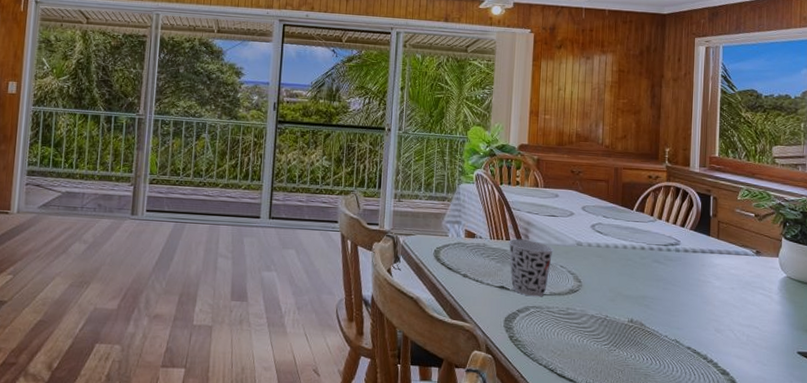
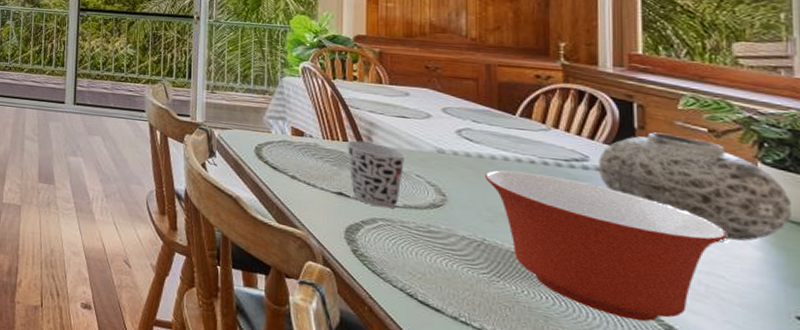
mixing bowl: none [610,256,761,369] -> present [485,170,726,322]
vase: none [686,219,800,301] -> present [599,132,793,243]

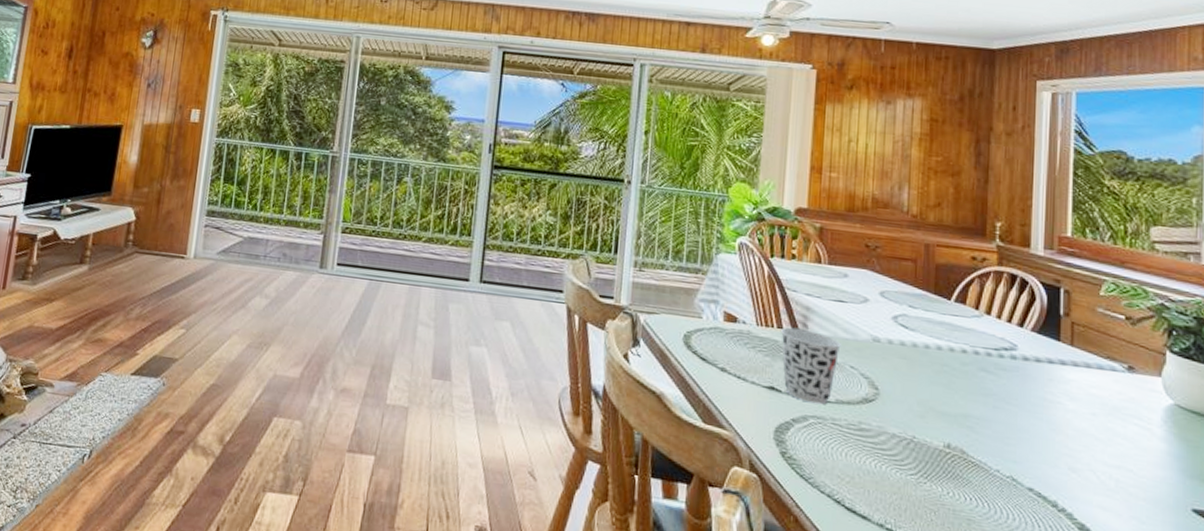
mixing bowl: present [485,170,726,322] -> none [918,360,1136,521]
vase: present [599,132,793,243] -> none [1026,319,1194,435]

